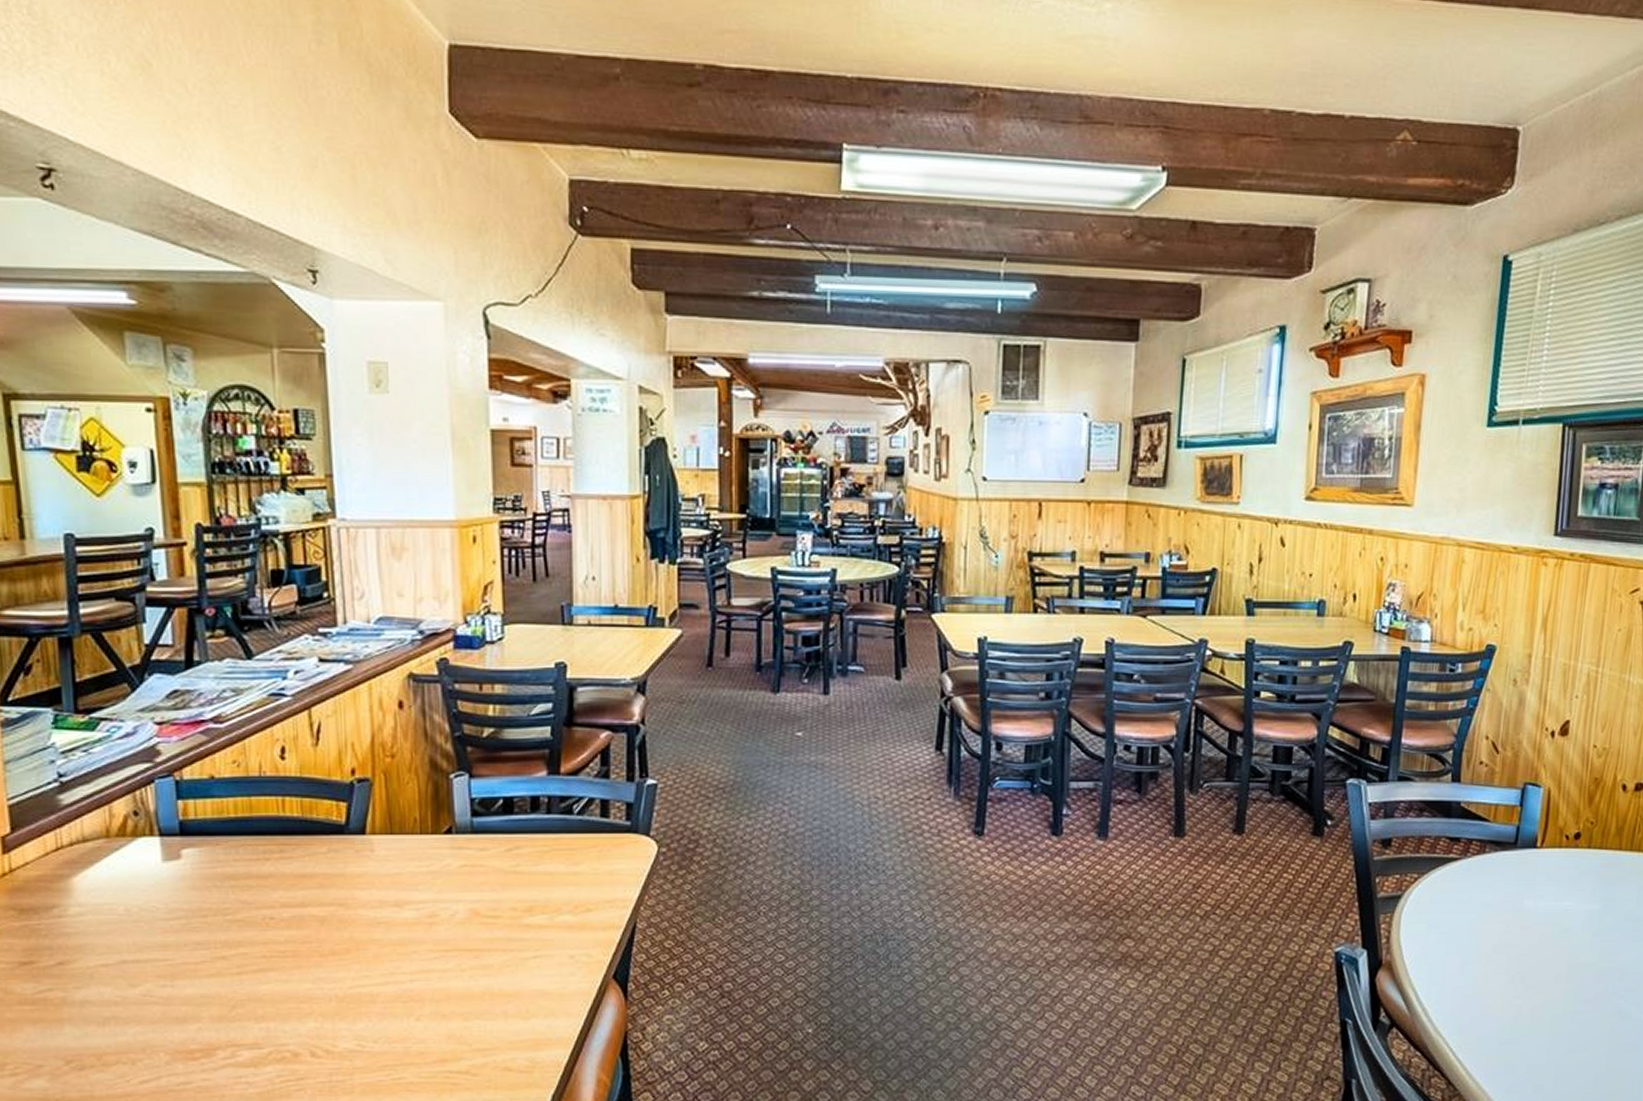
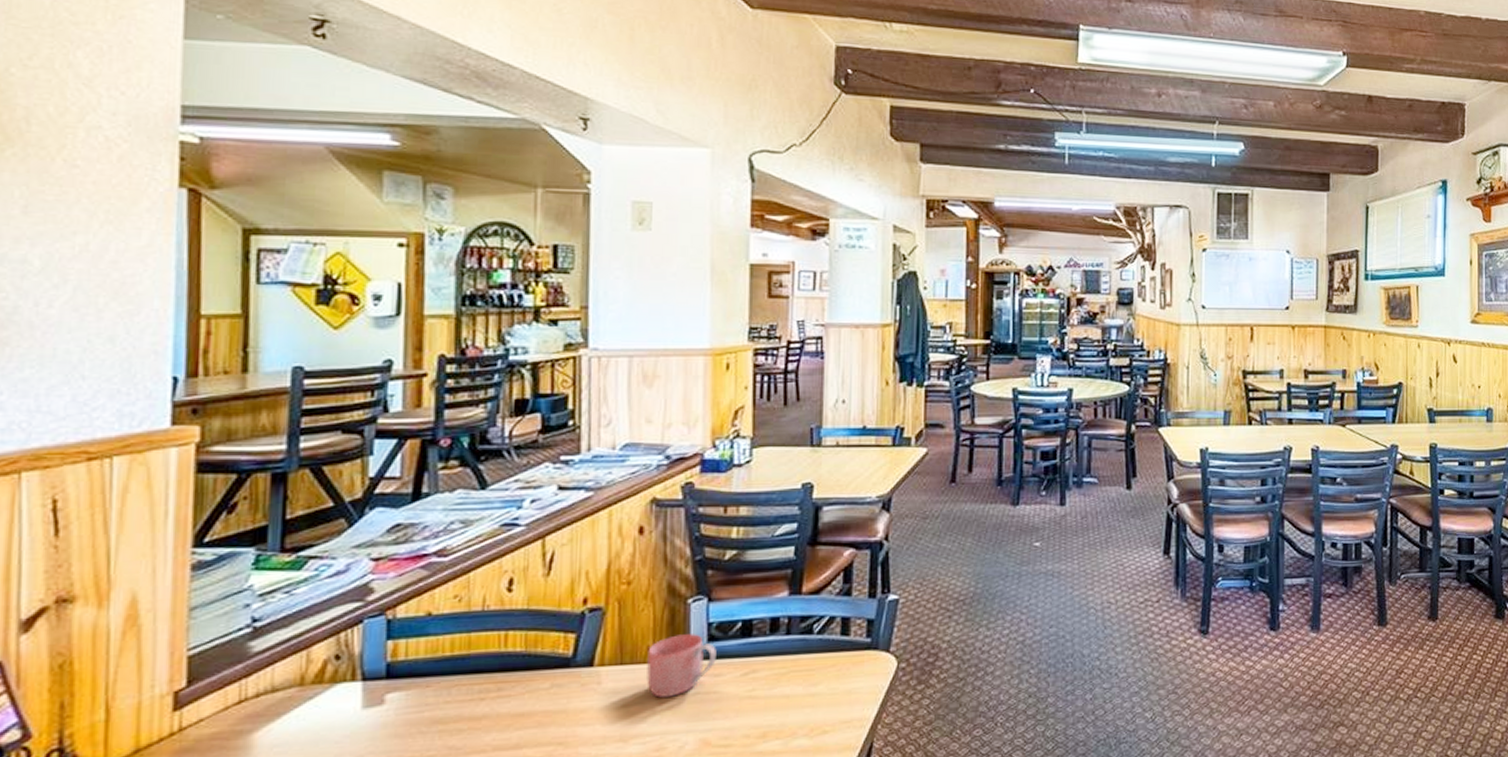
mug: none [415,808,480,867] -> present [647,634,716,698]

